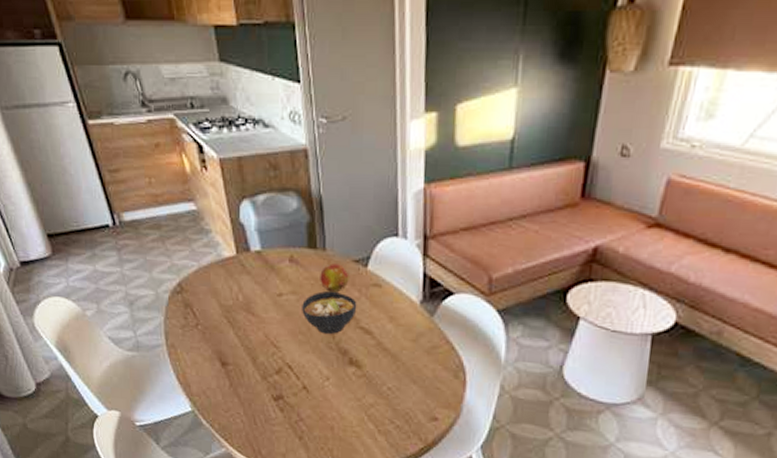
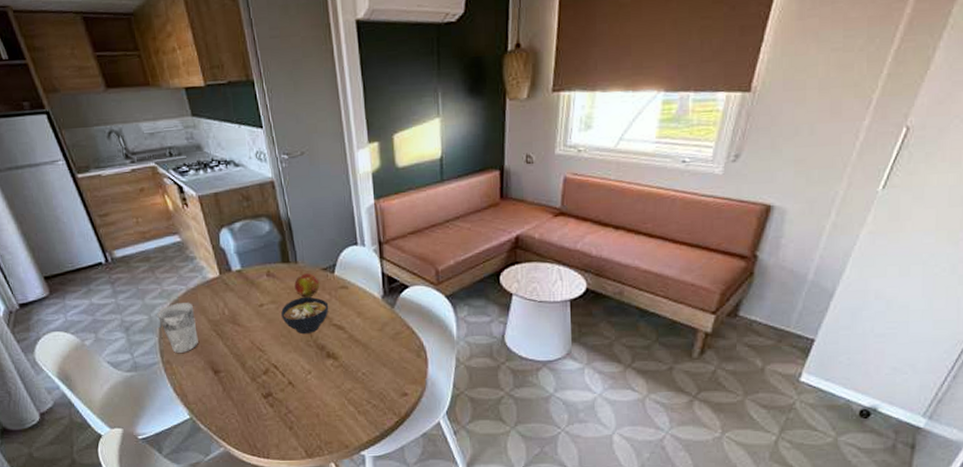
cup: none [164,281,207,338] -> present [157,303,199,353]

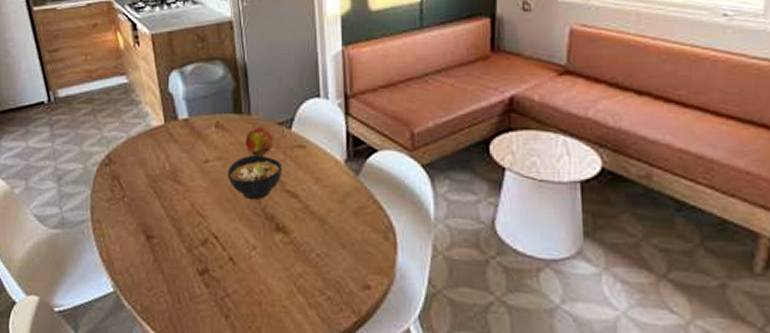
cup: present [157,303,199,353] -> none [93,152,134,211]

